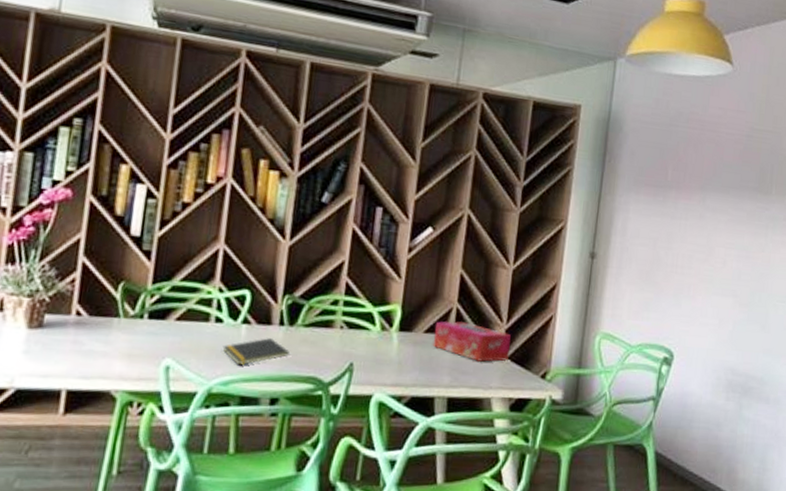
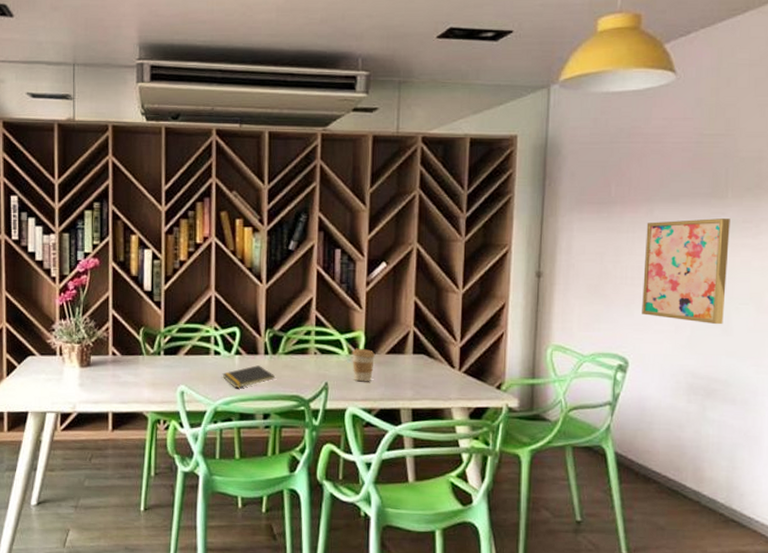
coffee cup: none [384,324,412,365] -> present [352,348,376,382]
tissue box: present [432,321,511,362] -> none [395,343,465,377]
wall art: none [689,211,773,321] -> present [642,218,730,325]

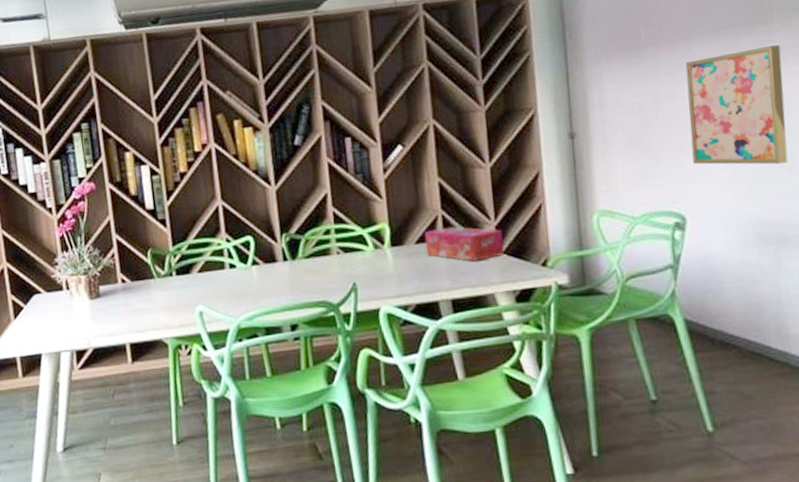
notepad: present [222,365,276,389] -> none [241,274,299,302]
coffee cup: present [352,348,376,382] -> none [378,241,404,278]
tissue box: none [395,343,465,377] -> present [424,226,504,261]

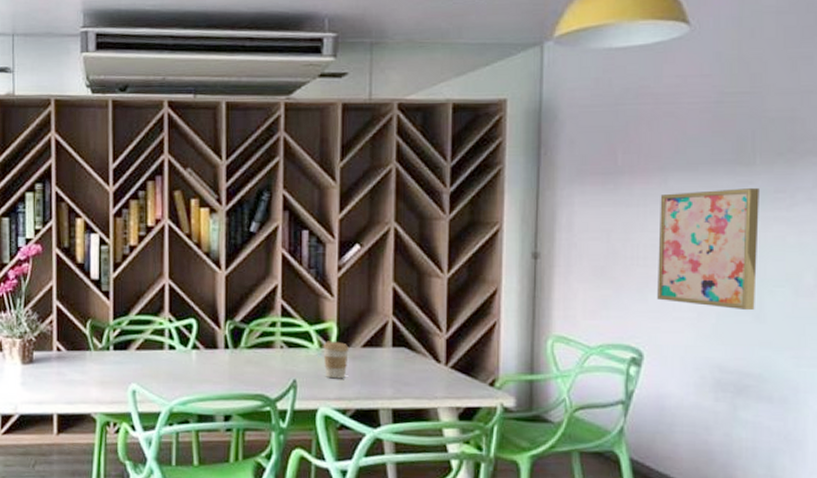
coffee cup: none [378,241,404,278] -> present [323,341,350,379]
tissue box: present [424,226,504,261] -> none [372,334,452,372]

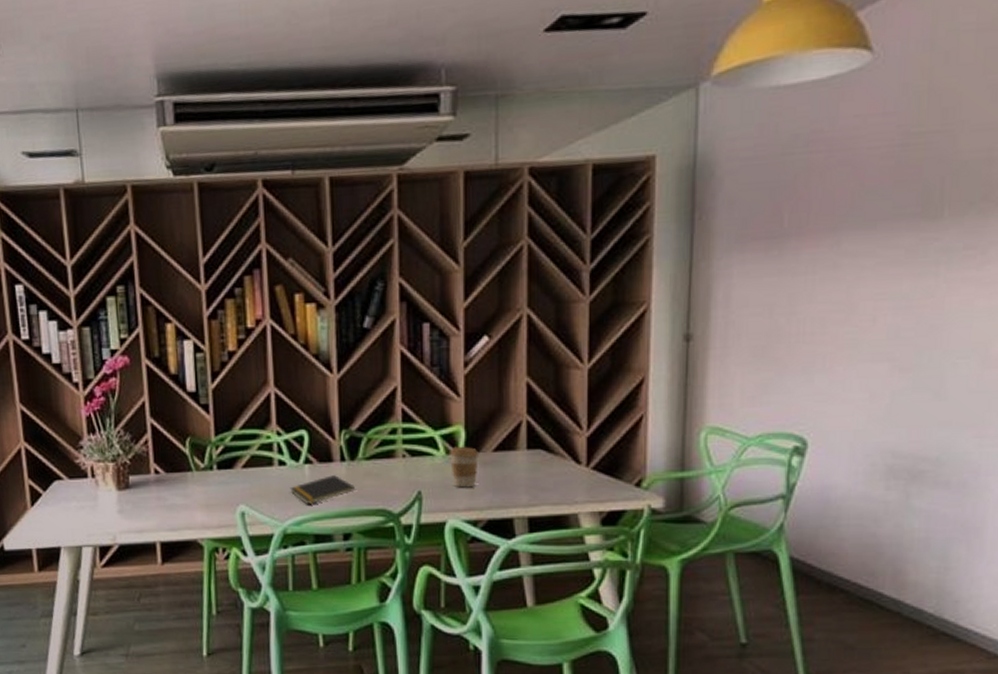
notepad: none [178,361,238,387] -> present [290,475,356,505]
wall art: present [657,188,759,311] -> none [825,245,946,388]

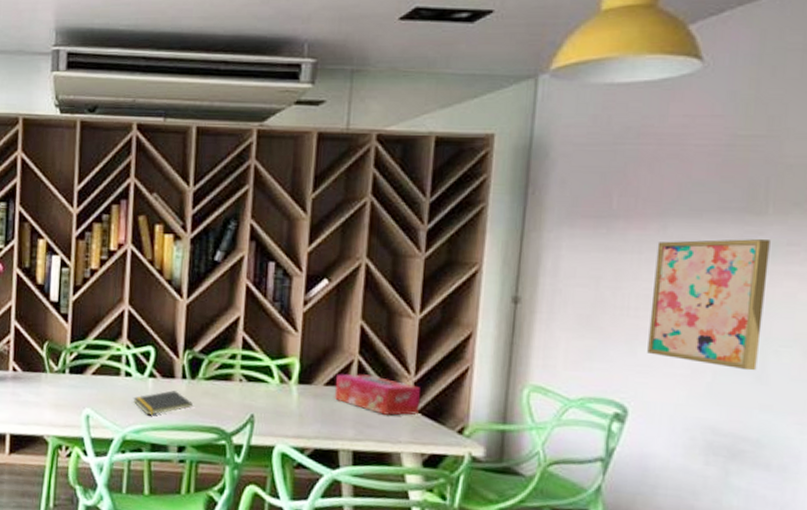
coffee cup: present [450,446,480,488] -> none [283,376,312,417]
tissue box: none [504,435,594,476] -> present [334,374,420,416]
wall art: none [825,245,946,388] -> present [647,239,770,371]

